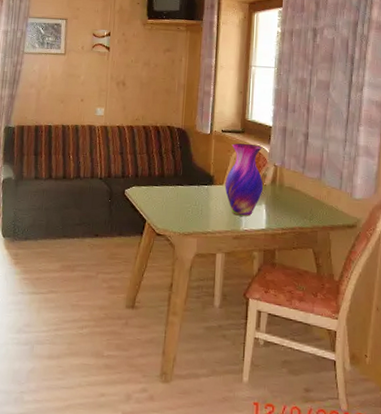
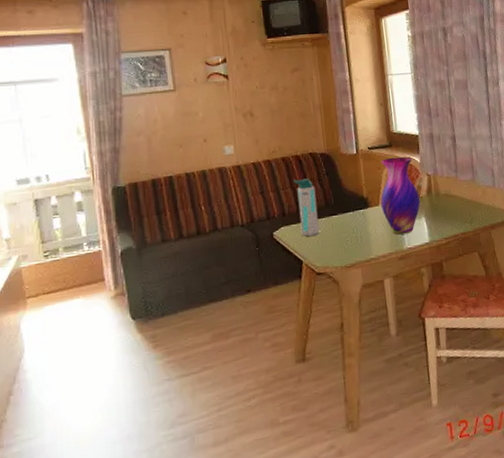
water bottle: none [149,147,168,200] -> present [294,179,320,237]

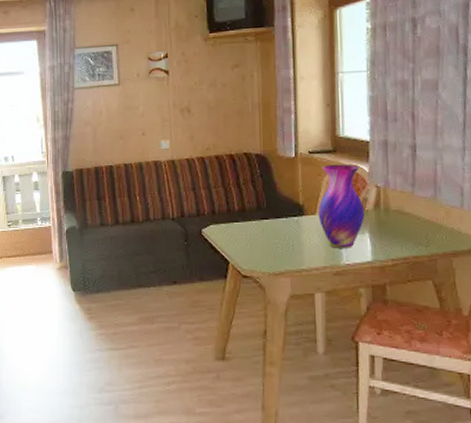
water bottle: present [294,179,320,237] -> none [226,179,249,238]

